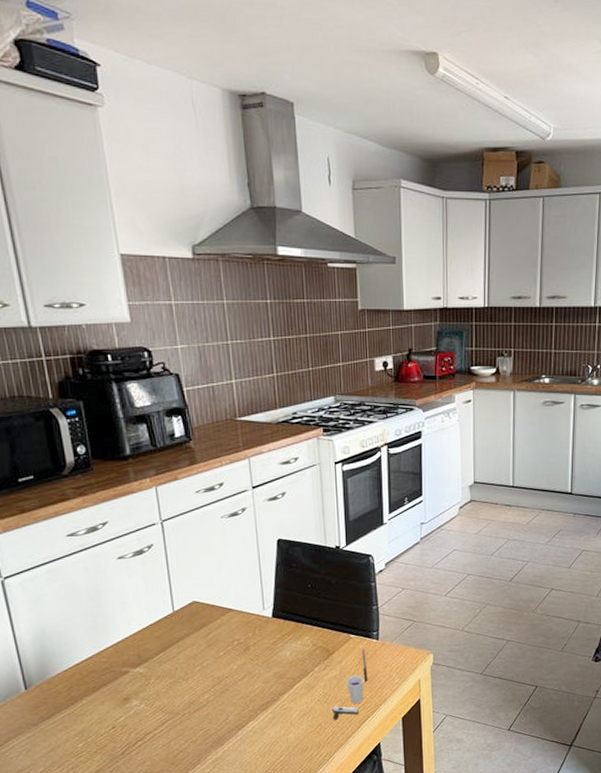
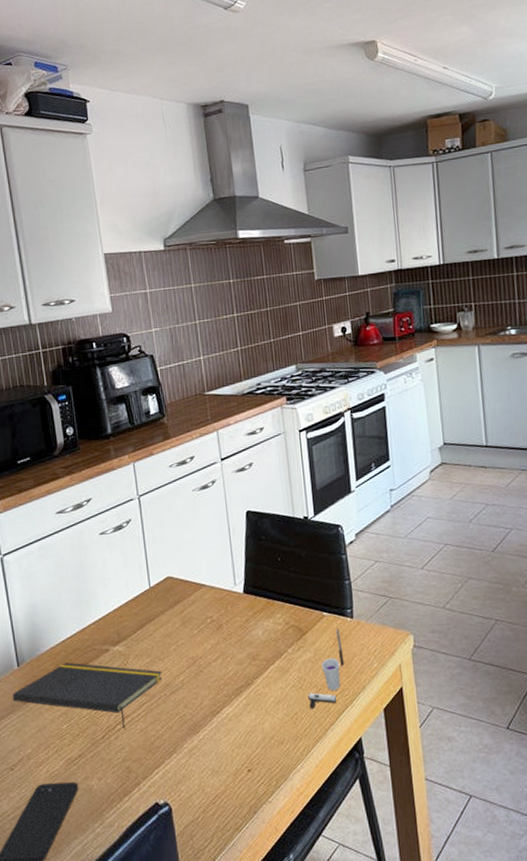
notepad: none [19,684,186,745] -> present [12,662,162,729]

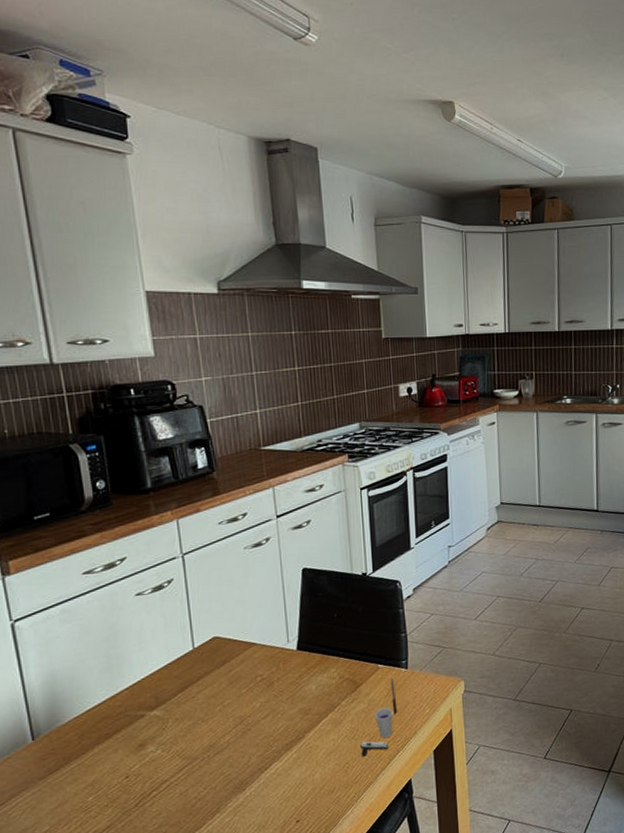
notepad: present [12,662,162,729] -> none [25,731,206,795]

